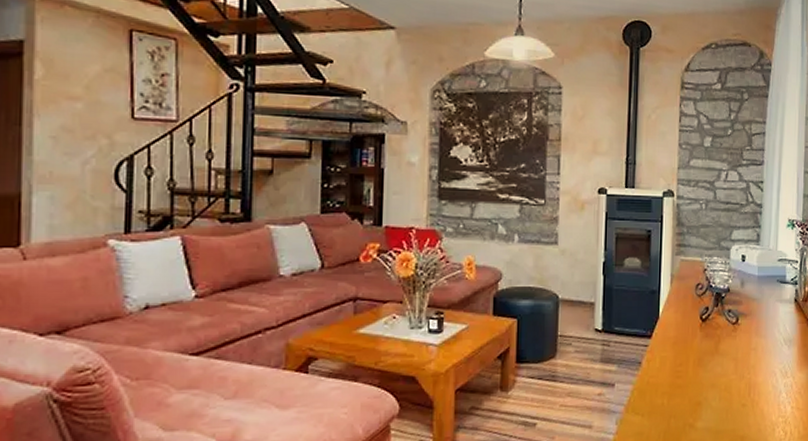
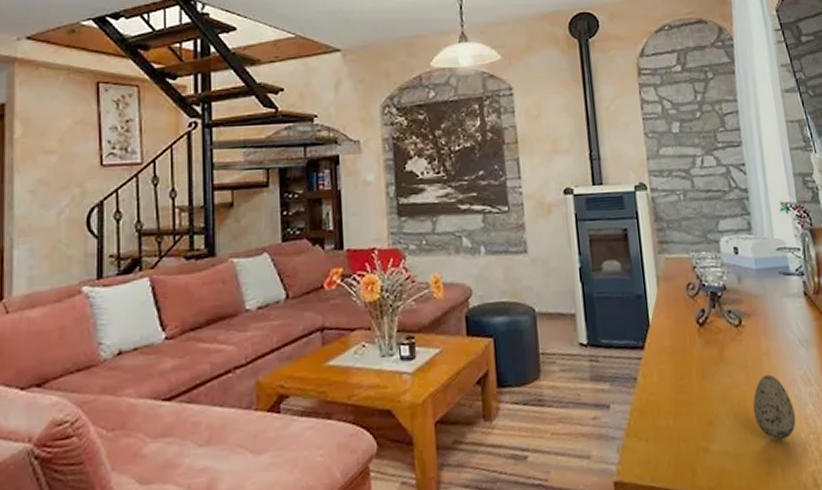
decorative egg: none [736,366,770,421] -> present [752,374,796,440]

